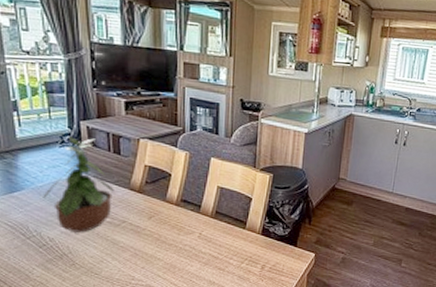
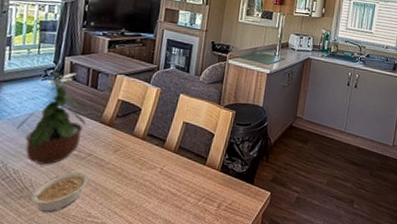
legume: none [58,238,128,277] -> present [17,171,90,213]

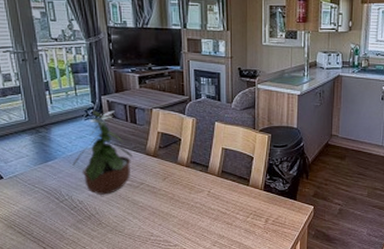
legume: present [17,171,90,213] -> none [87,198,146,235]

